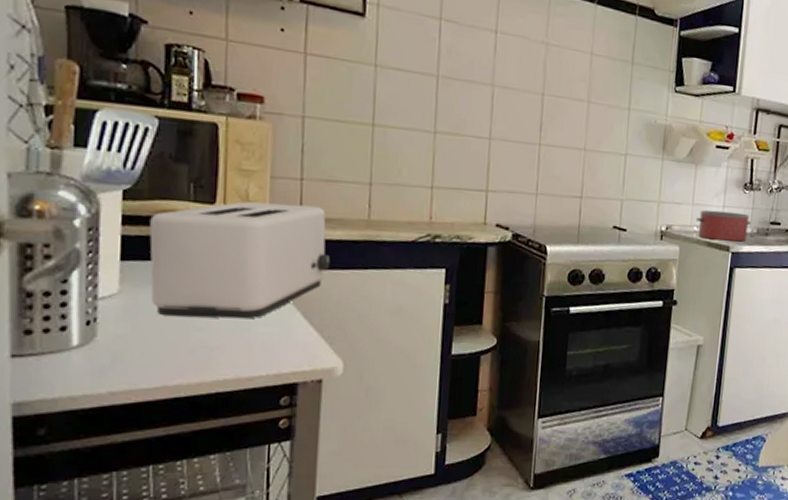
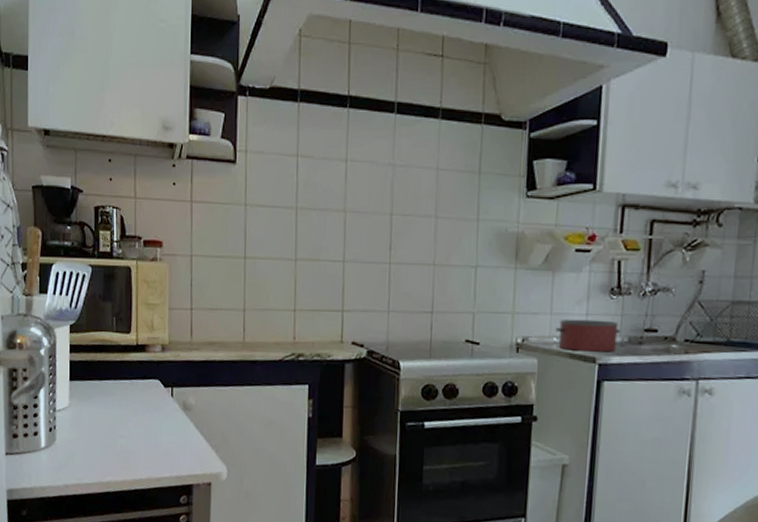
toaster: present [149,201,331,319] -> none [87,330,215,429]

